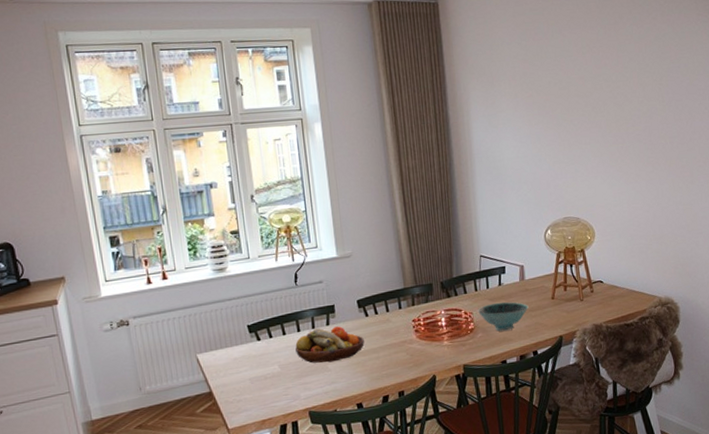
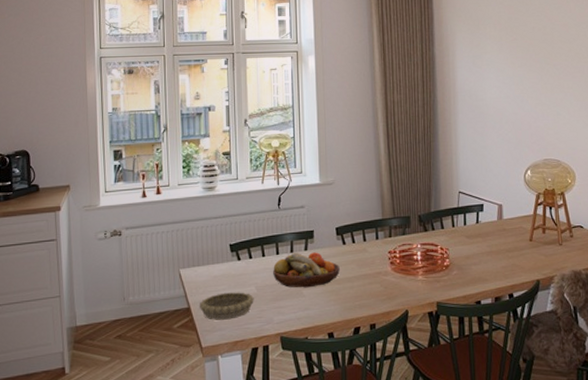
decorative bowl: none [221,371,279,402] -> present [199,292,254,320]
bowl: present [477,302,529,332] -> none [453,240,506,270]

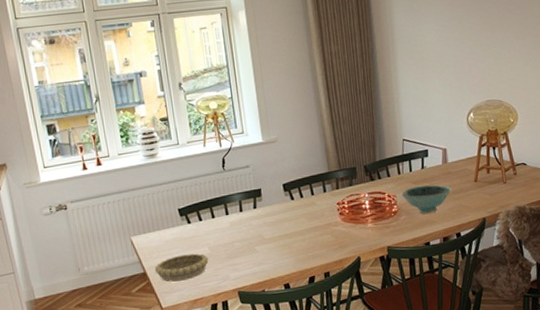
fruit bowl: present [273,252,340,288] -> none [224,209,291,245]
bowl: none [453,240,506,270] -> present [400,184,452,214]

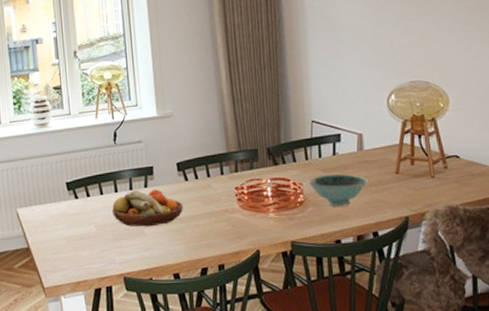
decorative bowl: present [154,253,209,282] -> none [38,231,95,260]
fruit bowl: none [224,209,291,245] -> present [112,189,183,227]

